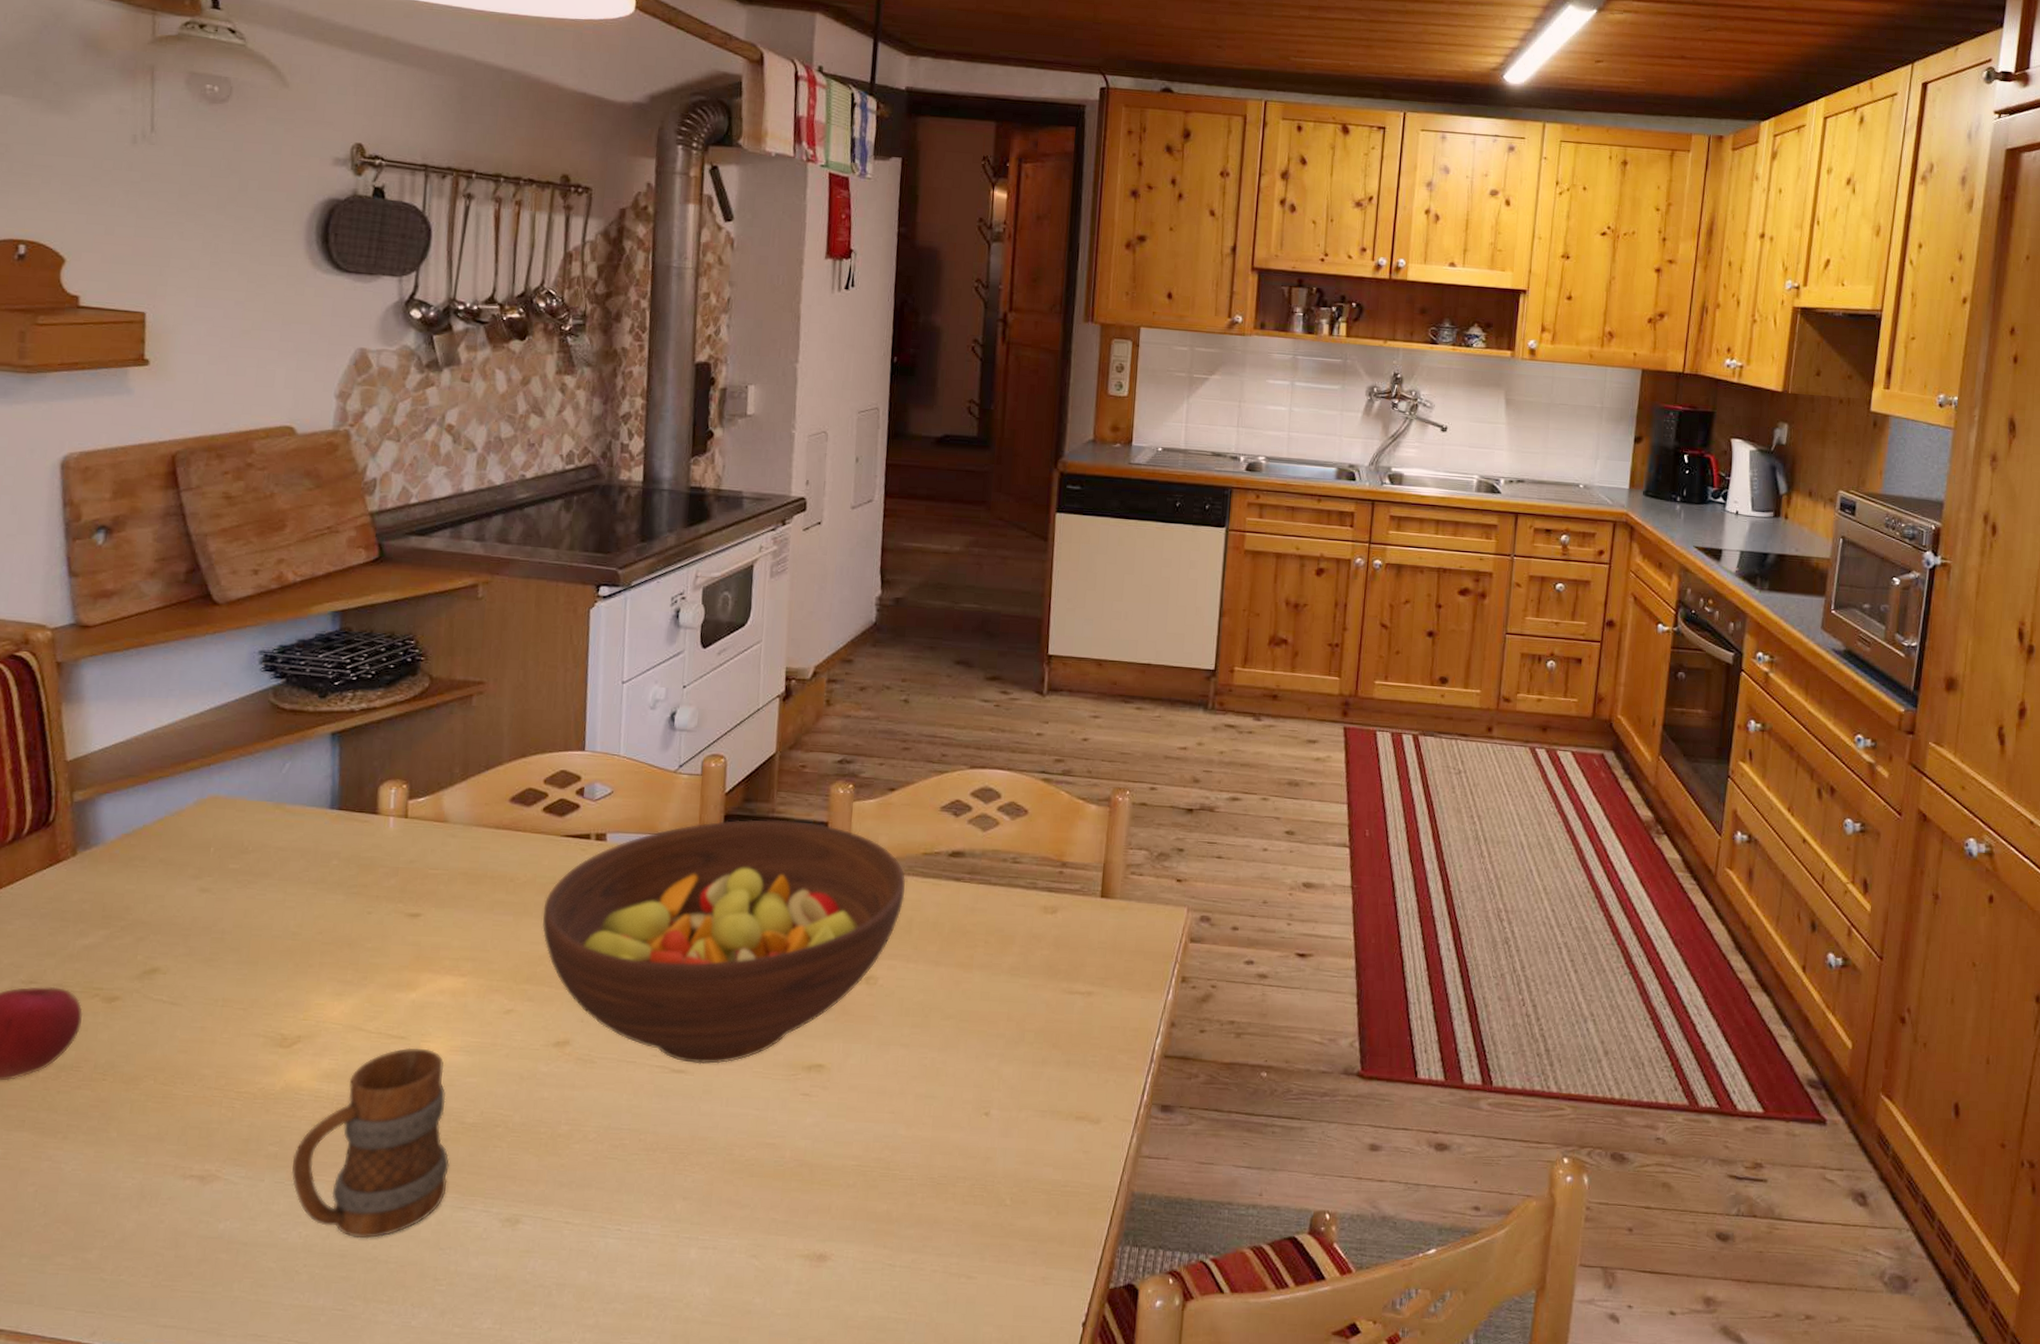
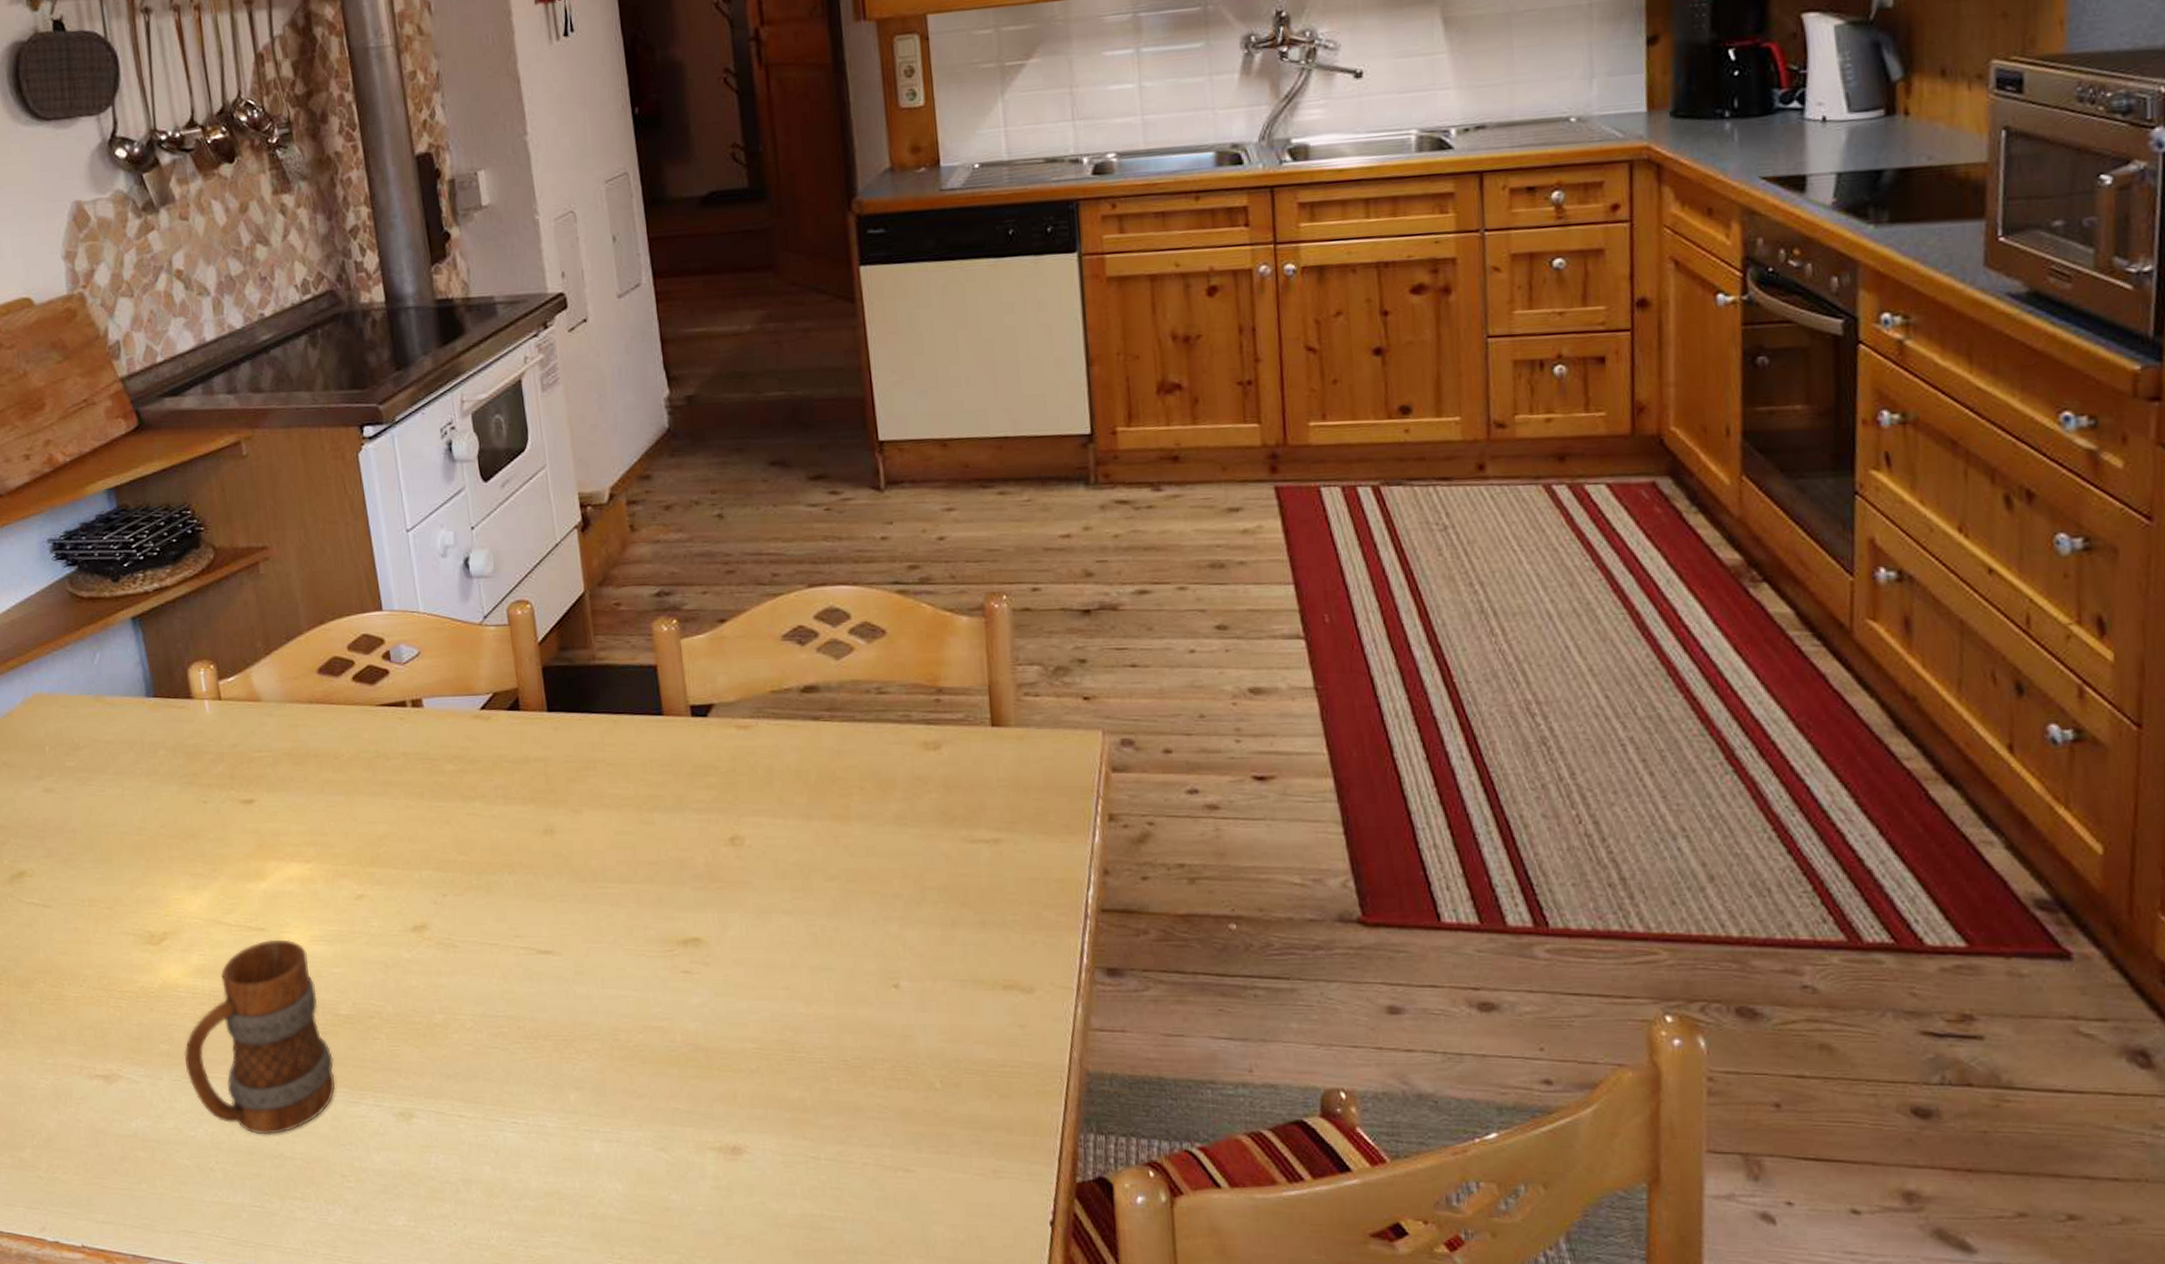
fruit bowl: present [542,819,906,1065] -> none [372,667,759,944]

